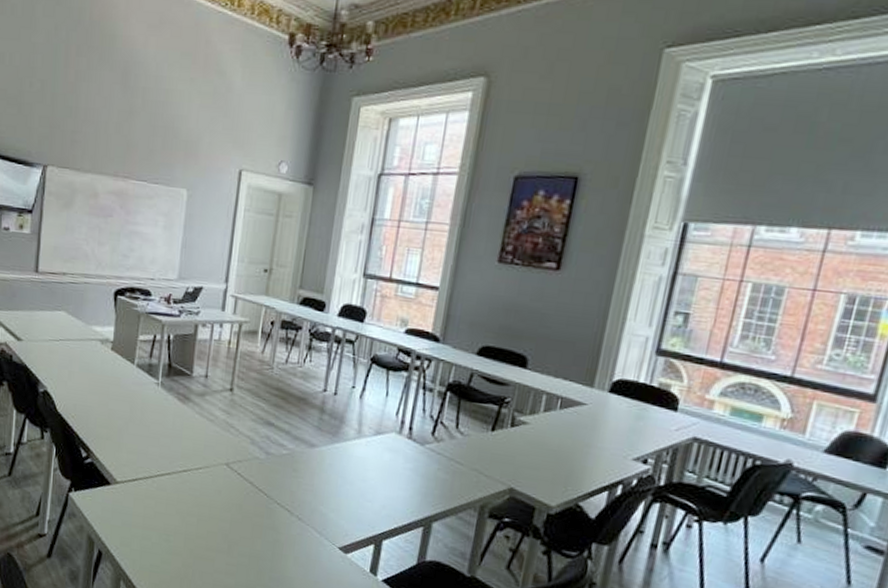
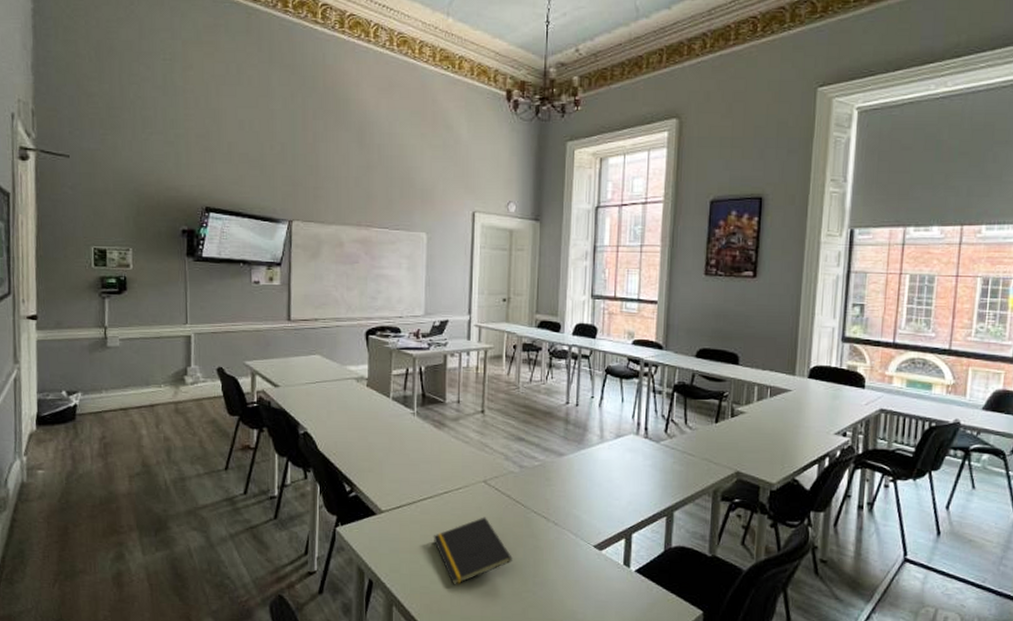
notepad: none [167,501,250,569] -> present [433,517,512,585]

